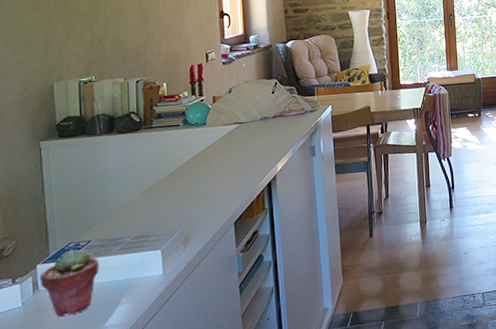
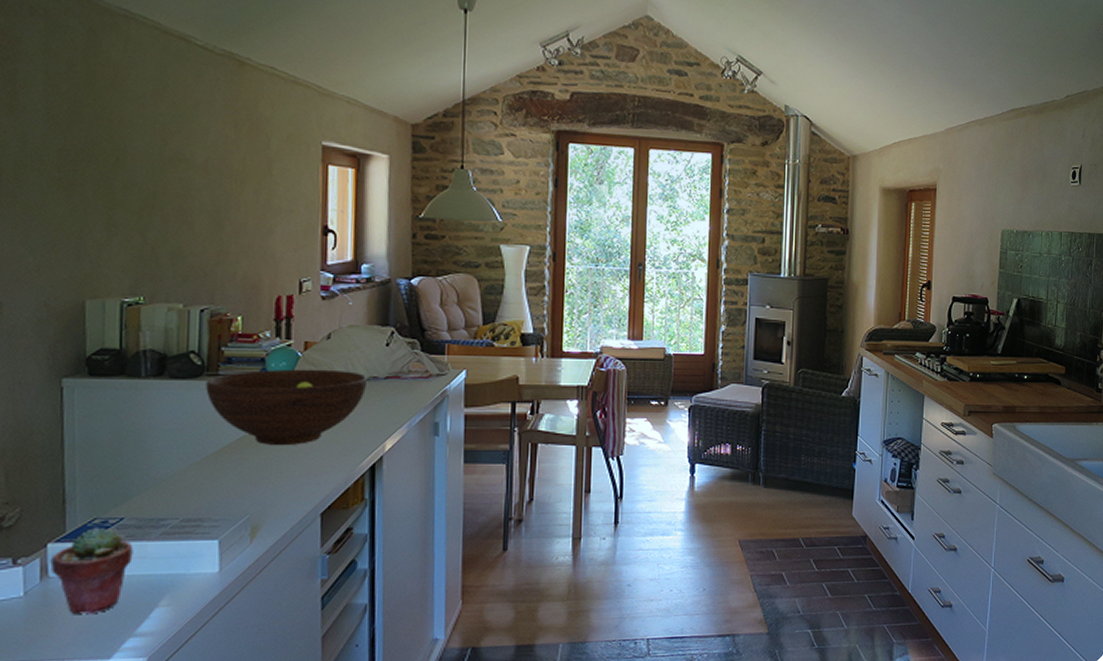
fruit bowl: none [144,115,261,176] -> present [206,369,368,446]

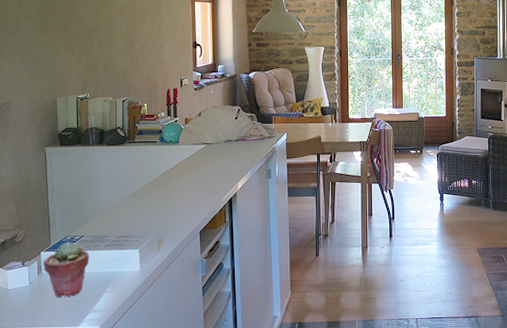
fruit bowl: present [206,369,368,446] -> none [128,136,225,188]

